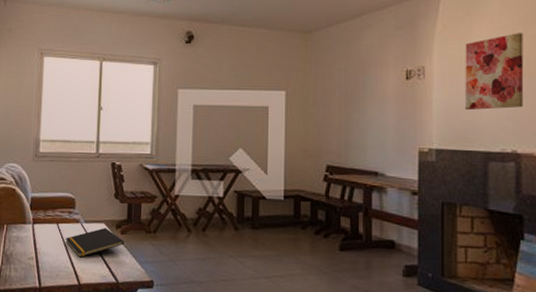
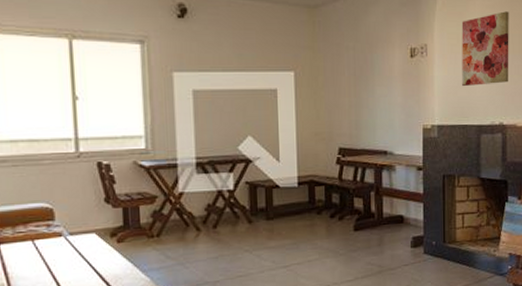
notepad: present [65,227,125,258] -> none [45,237,123,276]

